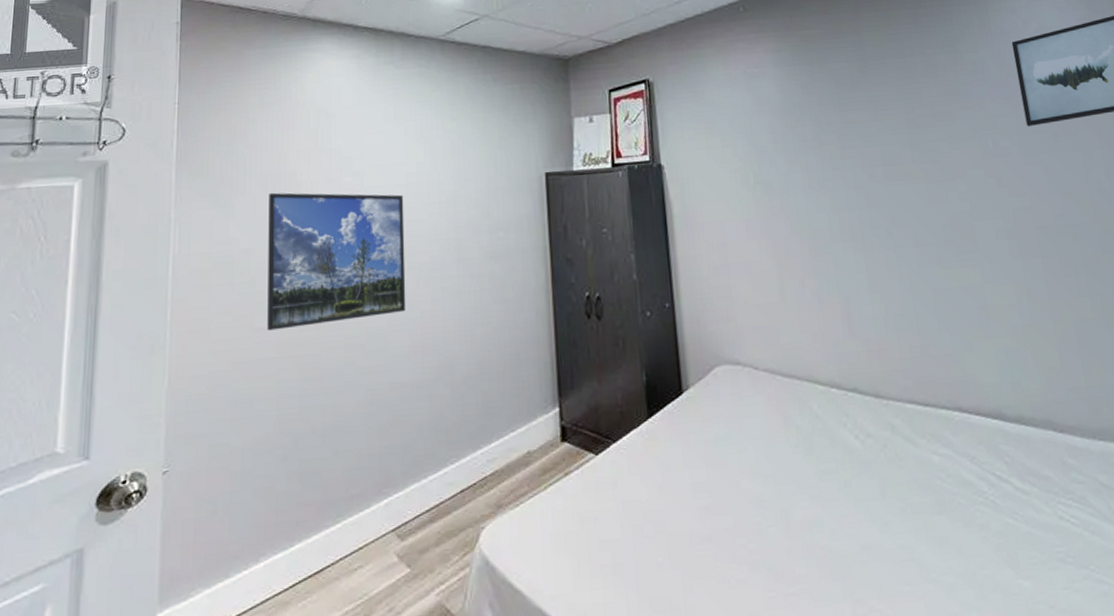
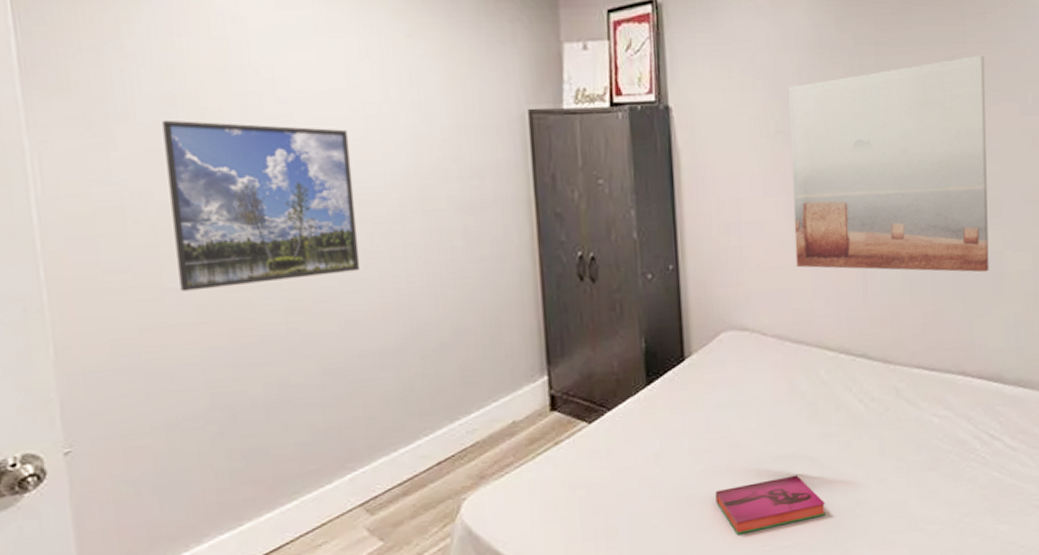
hardback book: none [717,514,831,577] -> present [715,475,825,534]
wall art: none [765,107,972,307] -> present [789,55,989,272]

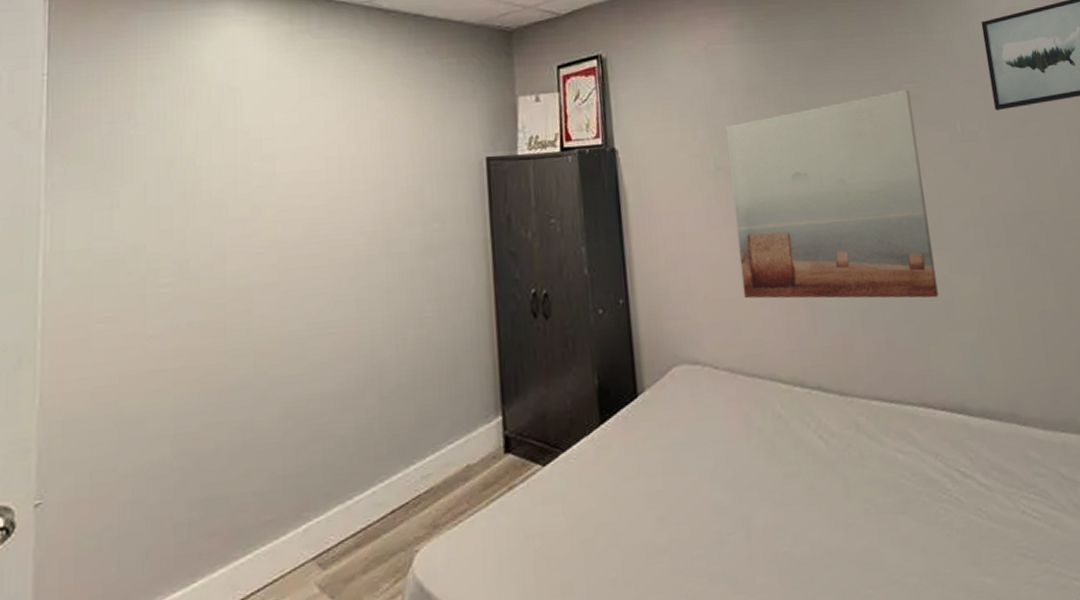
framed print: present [162,119,361,292] -> none [161,179,327,339]
hardback book: present [715,475,825,534] -> none [674,520,793,590]

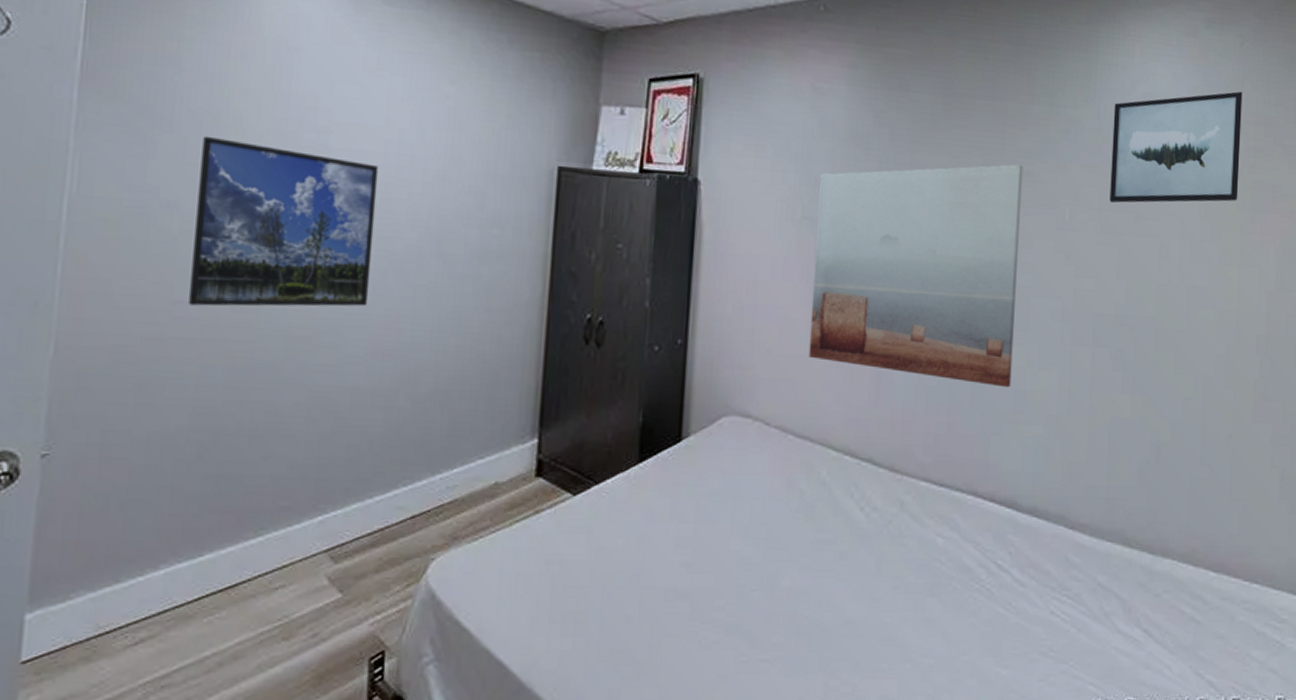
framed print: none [161,179,327,339] -> present [189,136,379,307]

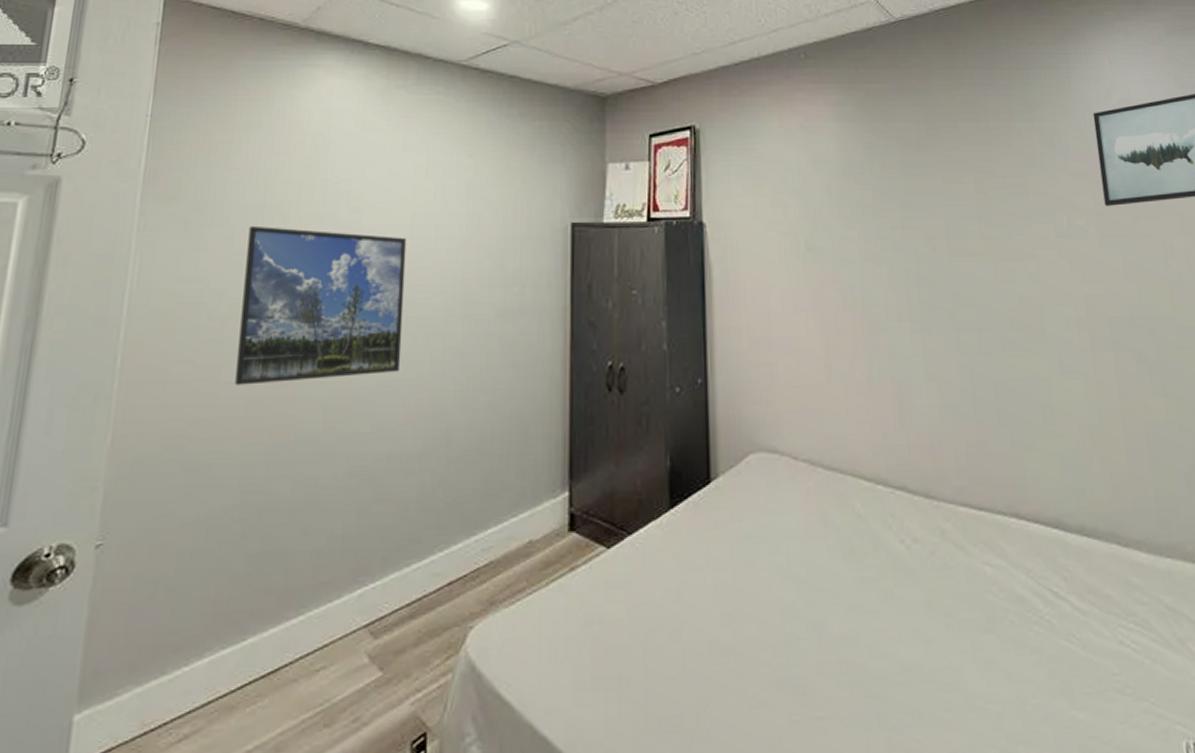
wall art: present [808,164,1024,388] -> none [819,178,1037,401]

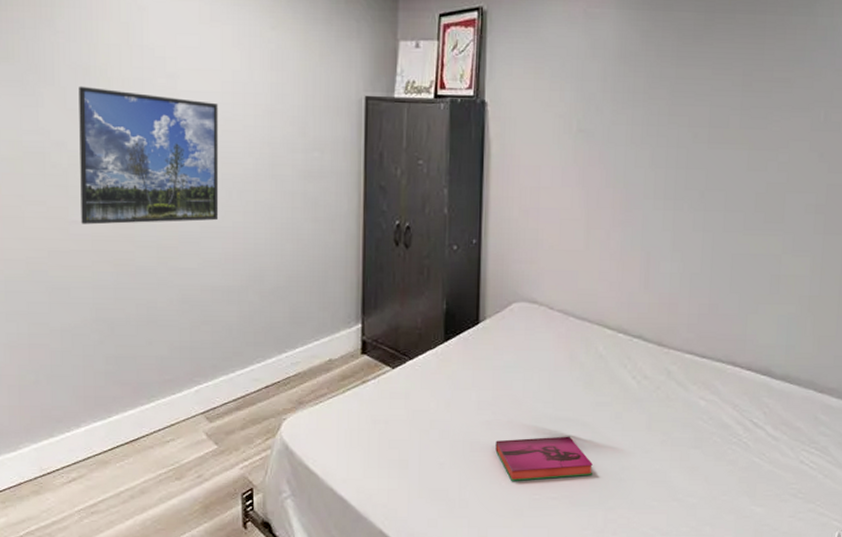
hardback book: none [740,626,866,696] -> present [495,436,593,481]

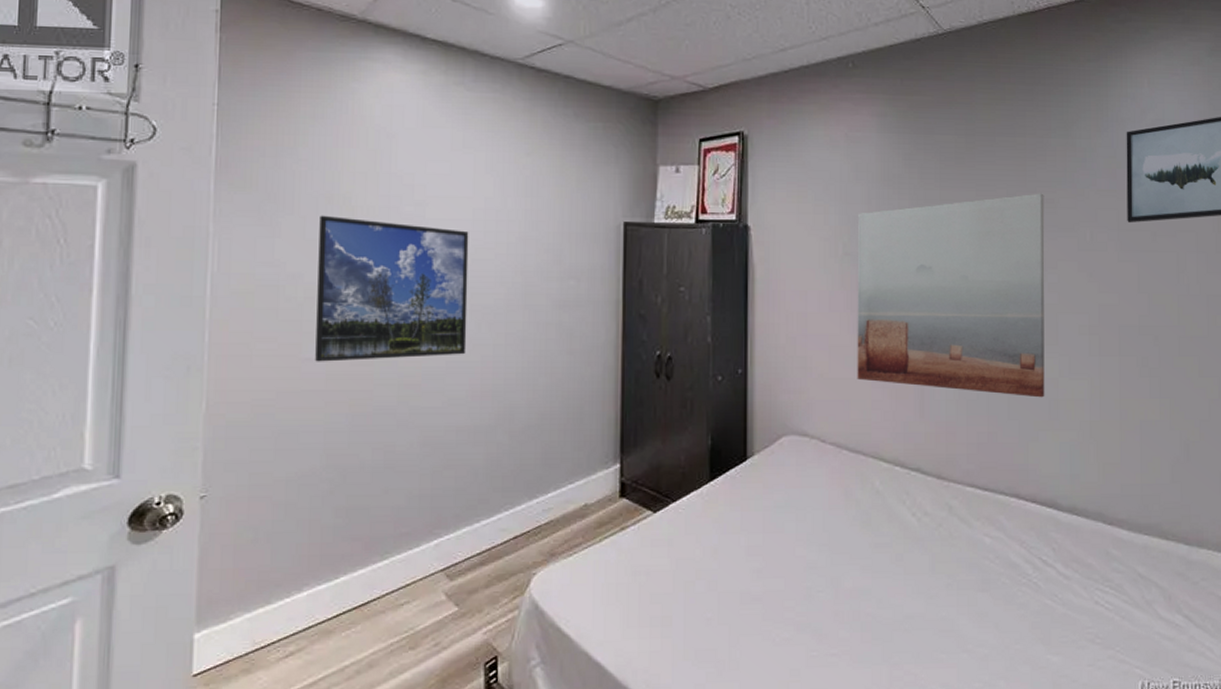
hardback book: present [495,436,593,481] -> none [768,582,874,636]
wall art: none [586,72,781,273] -> present [857,193,1045,398]

